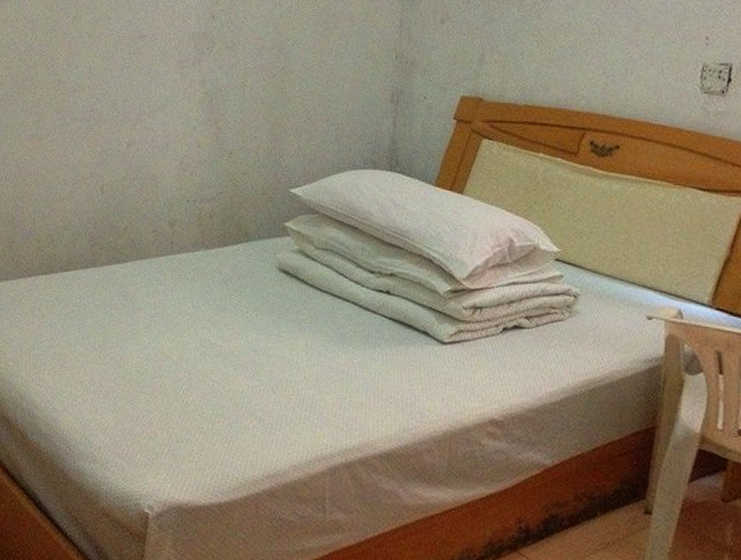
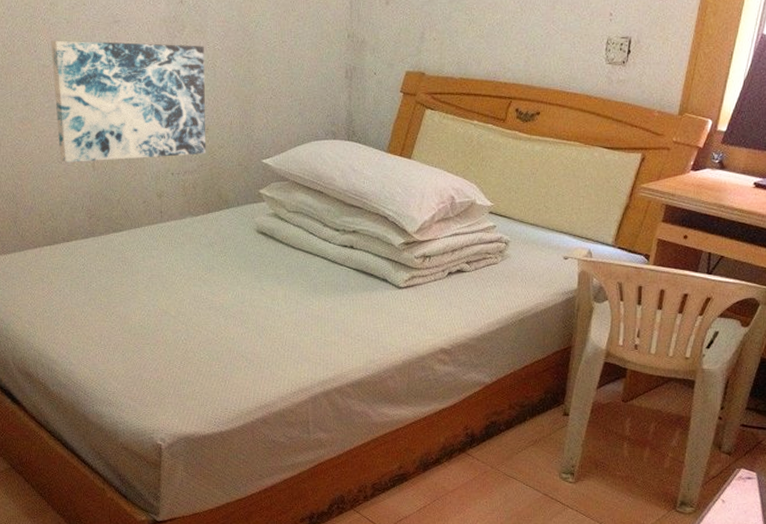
wall art: none [66,55,234,185] -> present [50,40,205,162]

